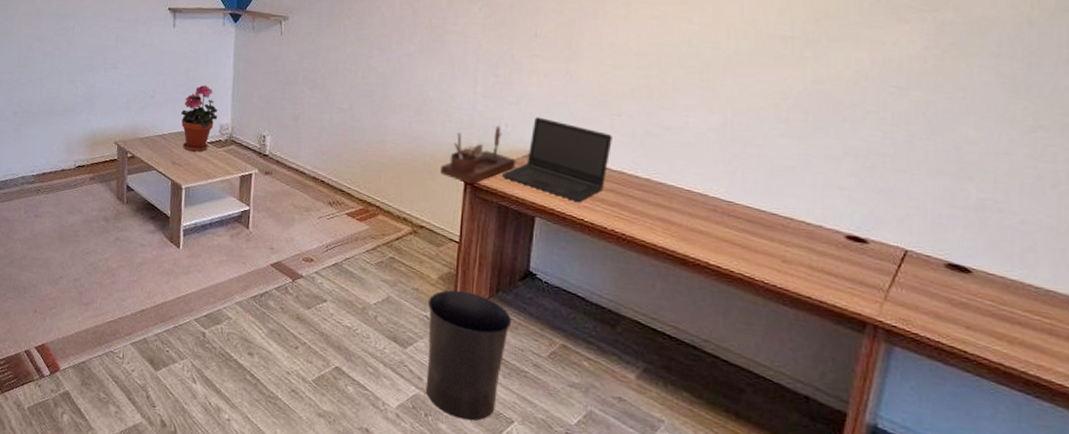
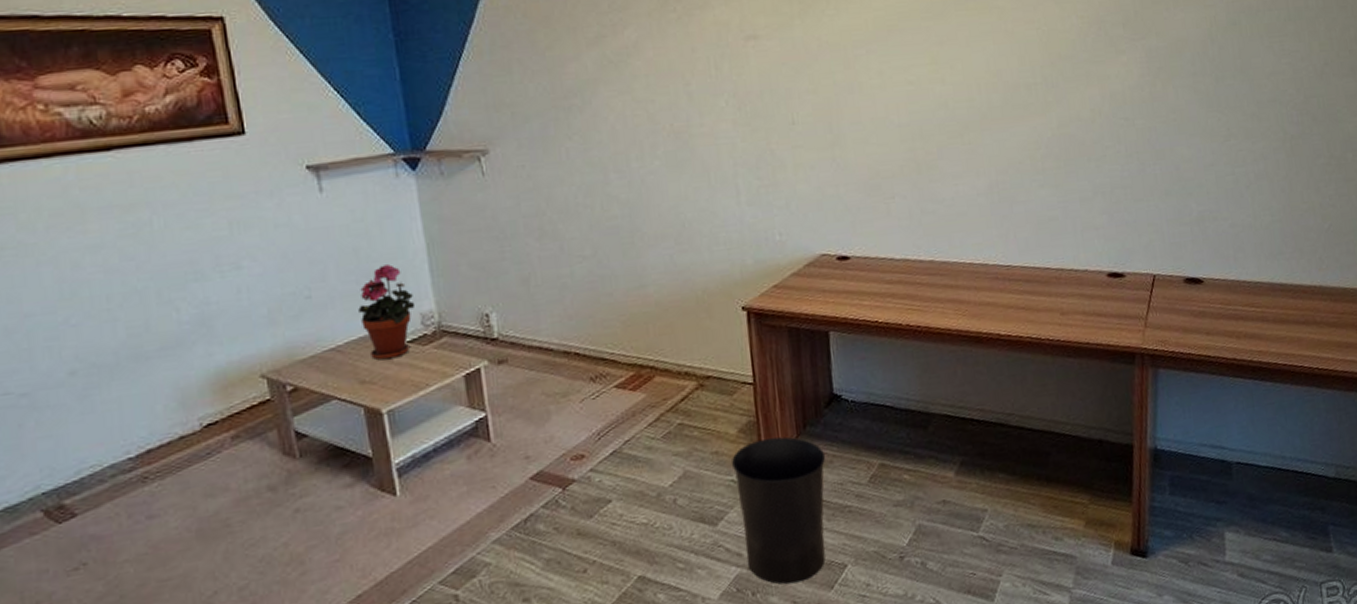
desk organizer: present [440,125,516,185] -> none [717,236,799,314]
laptop: present [502,117,613,202] -> none [786,216,892,304]

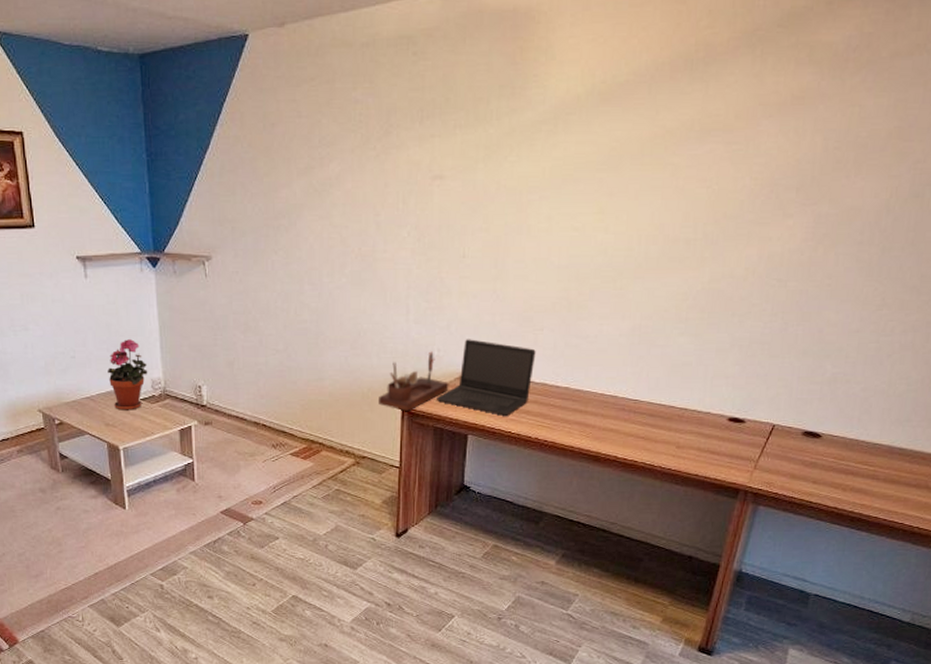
desk organizer: none [717,236,799,314] -> present [379,351,449,412]
waste bin: present [731,436,826,584] -> none [373,511,450,622]
laptop: none [786,216,892,304] -> present [437,339,536,416]

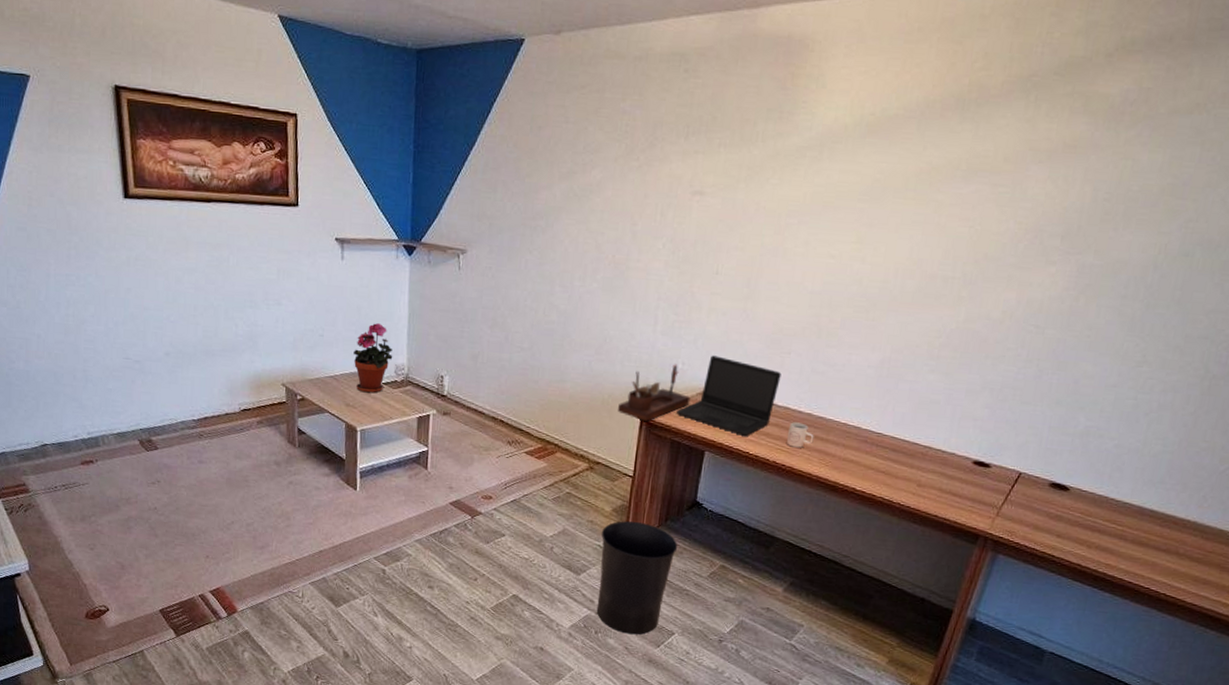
waste bin: none [373,511,450,622] -> present [596,521,678,635]
mug: none [546,397,573,422] -> present [786,422,814,448]

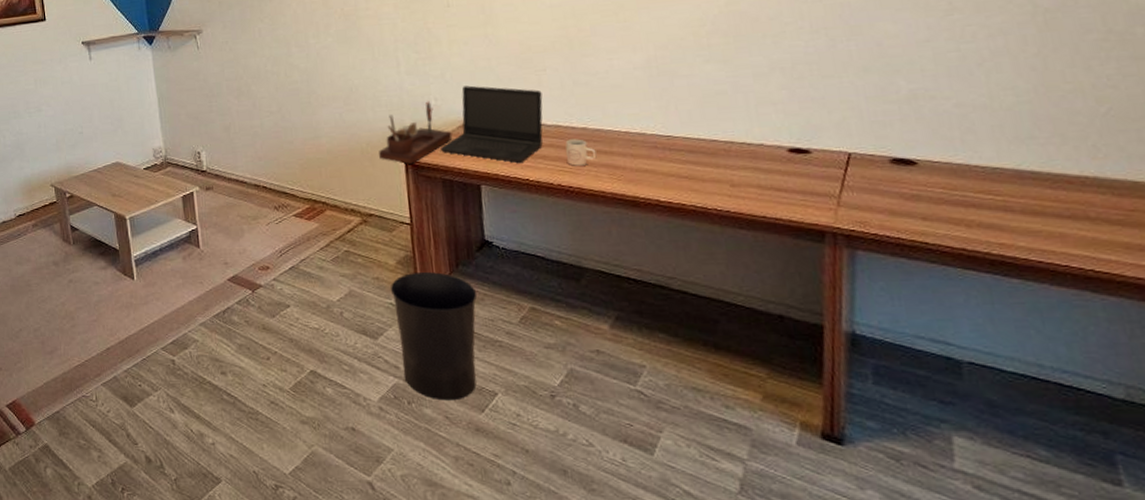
potted plant: present [353,323,393,394] -> none [112,112,150,181]

